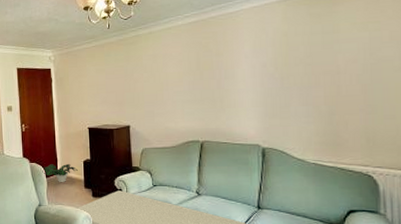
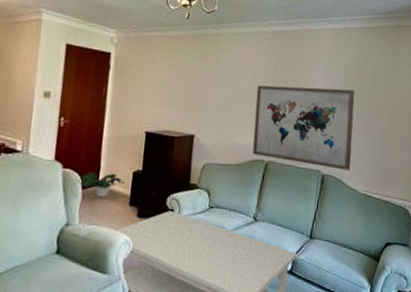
wall art: none [182,62,294,142] -> present [252,85,355,170]

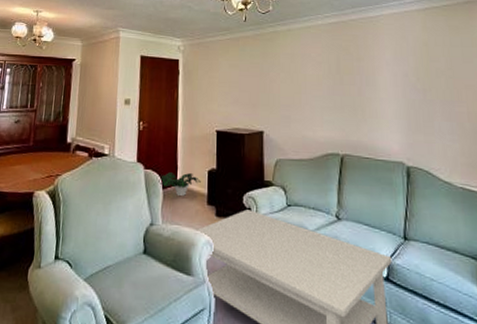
wall art: present [252,85,355,170] -> none [321,72,440,161]

